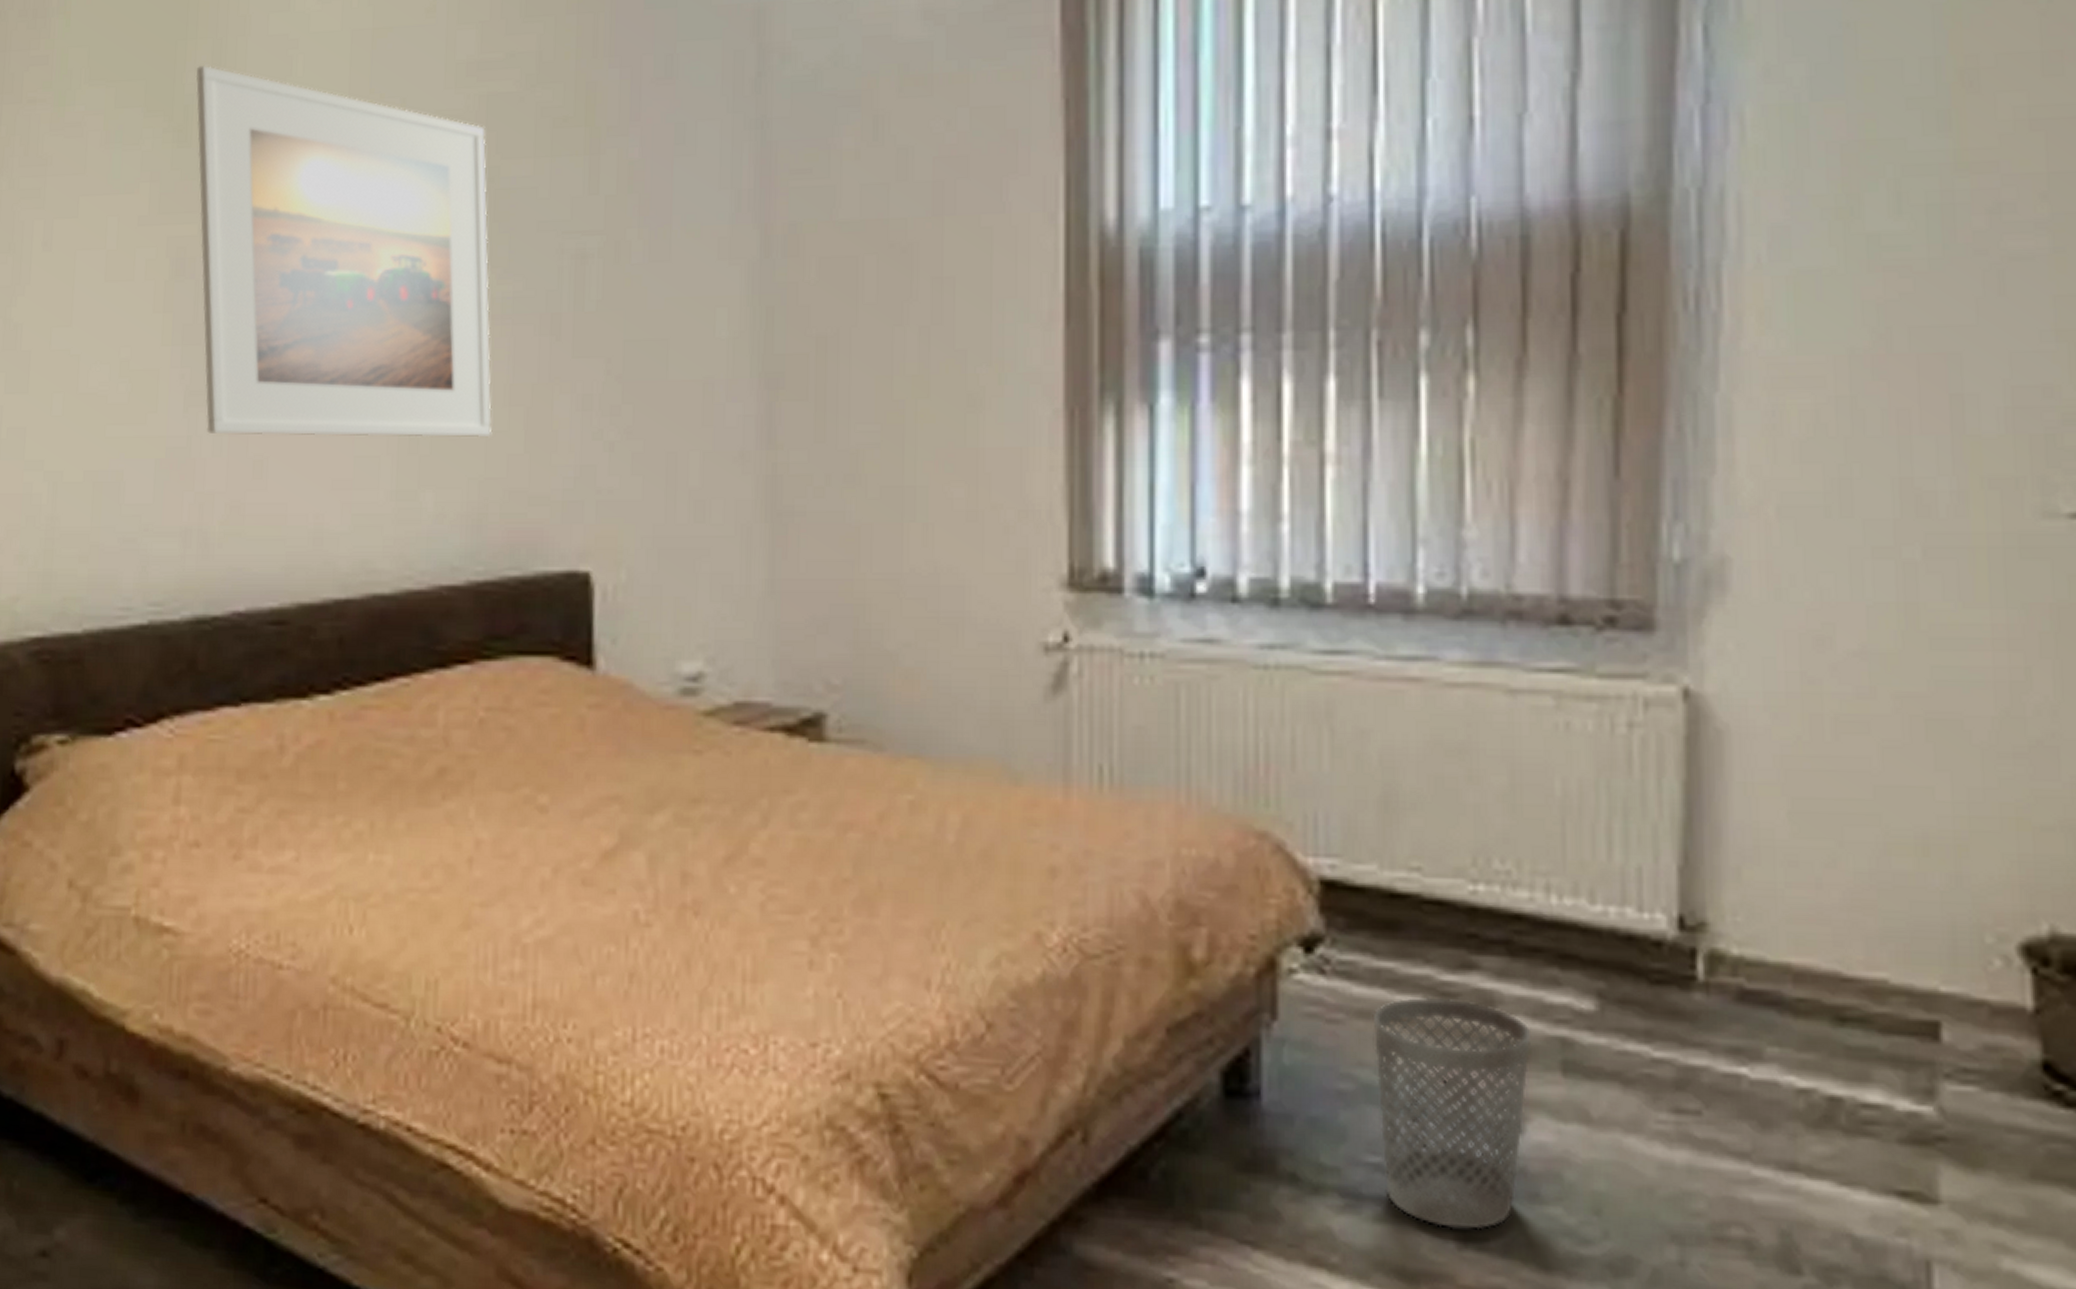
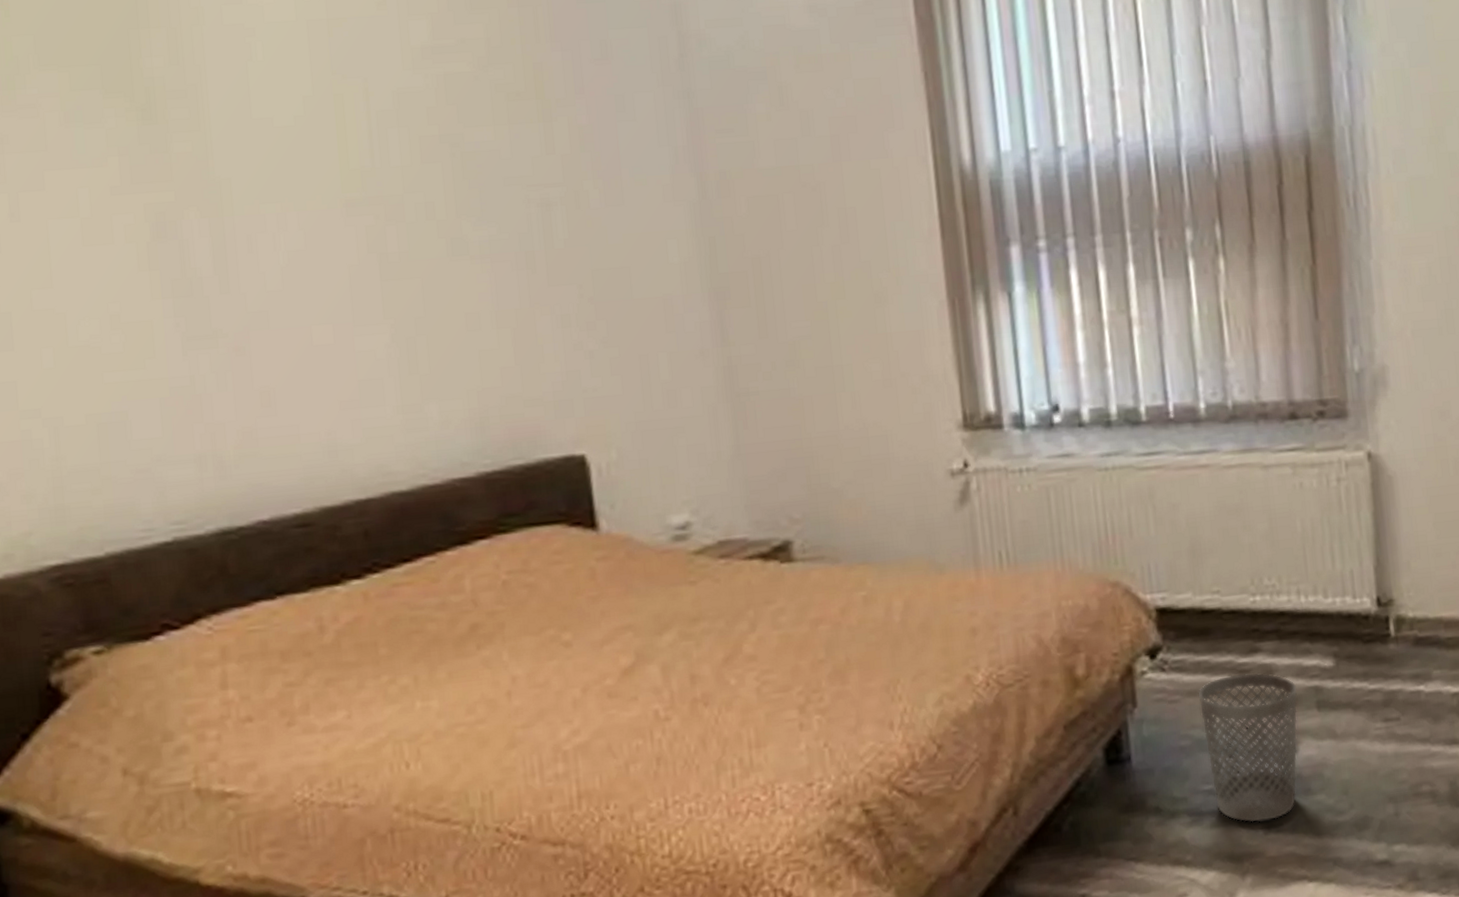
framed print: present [195,64,492,438] -> none [152,51,485,372]

